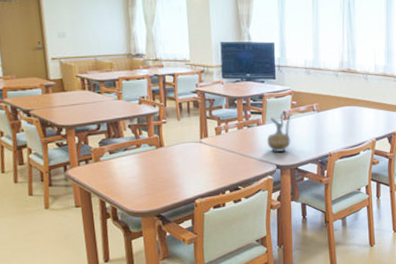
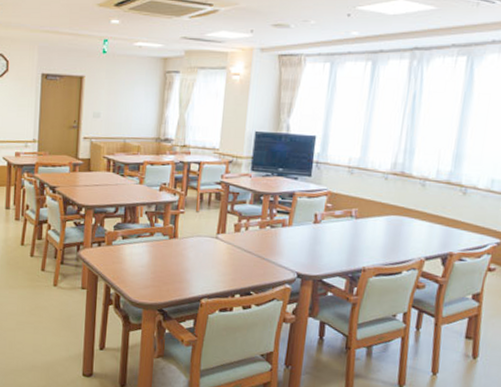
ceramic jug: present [266,110,291,152] -> none [290,213,323,259]

